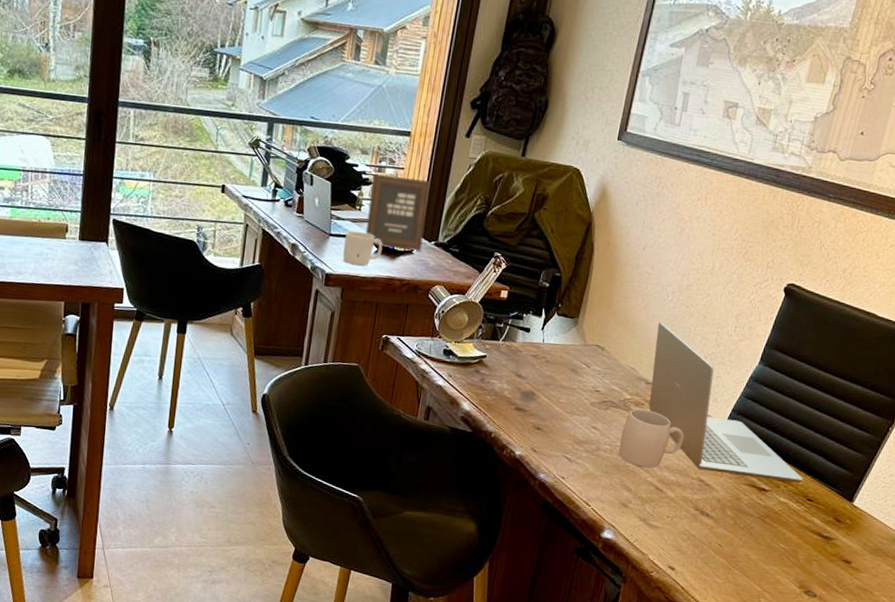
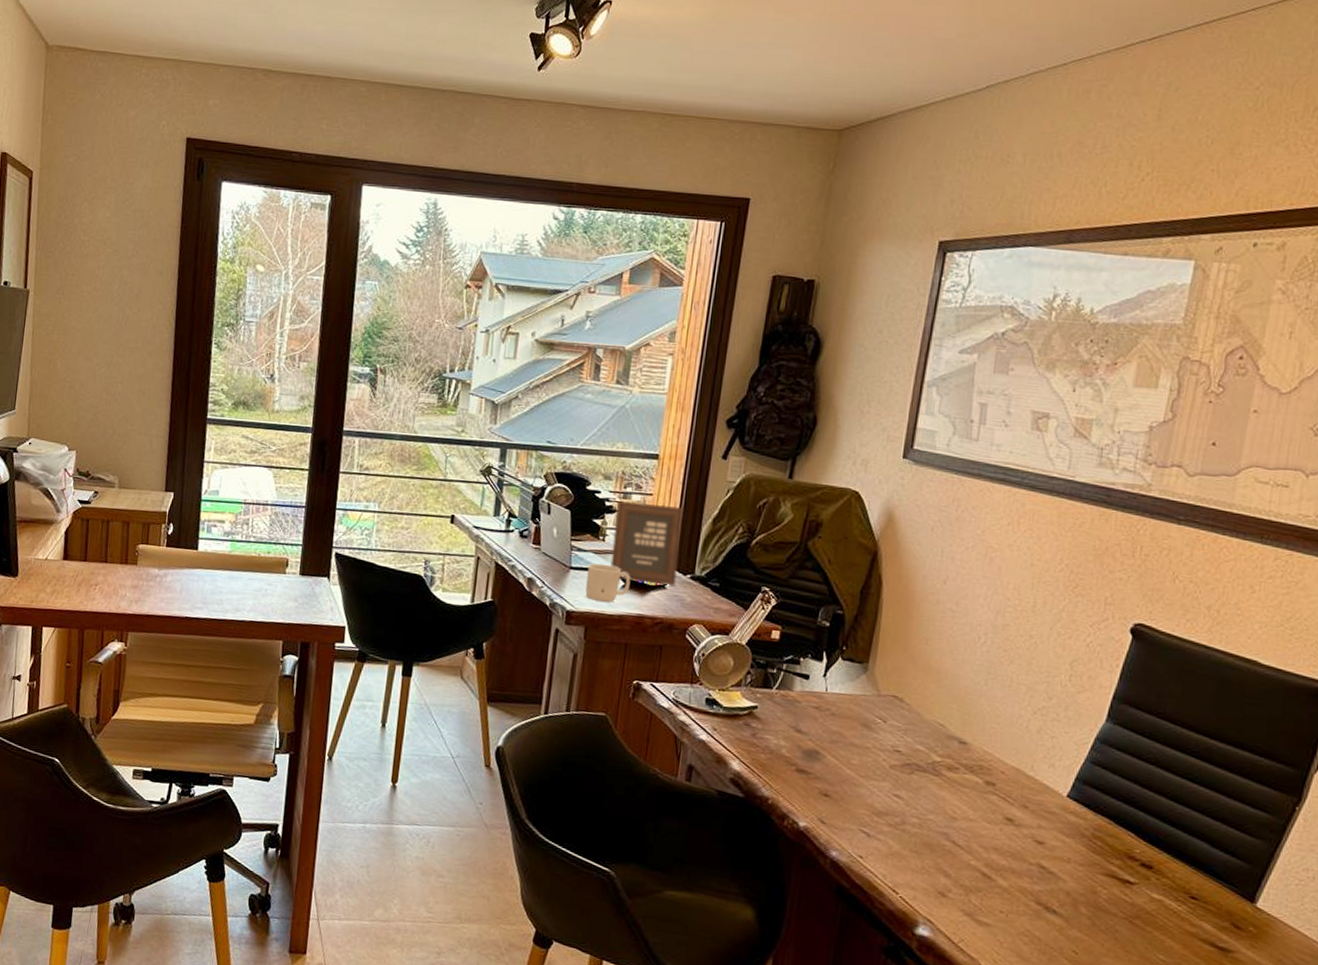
mug: present [618,409,684,468] -> none [929,774,1015,849]
laptop: present [649,322,803,484] -> none [965,668,1182,876]

